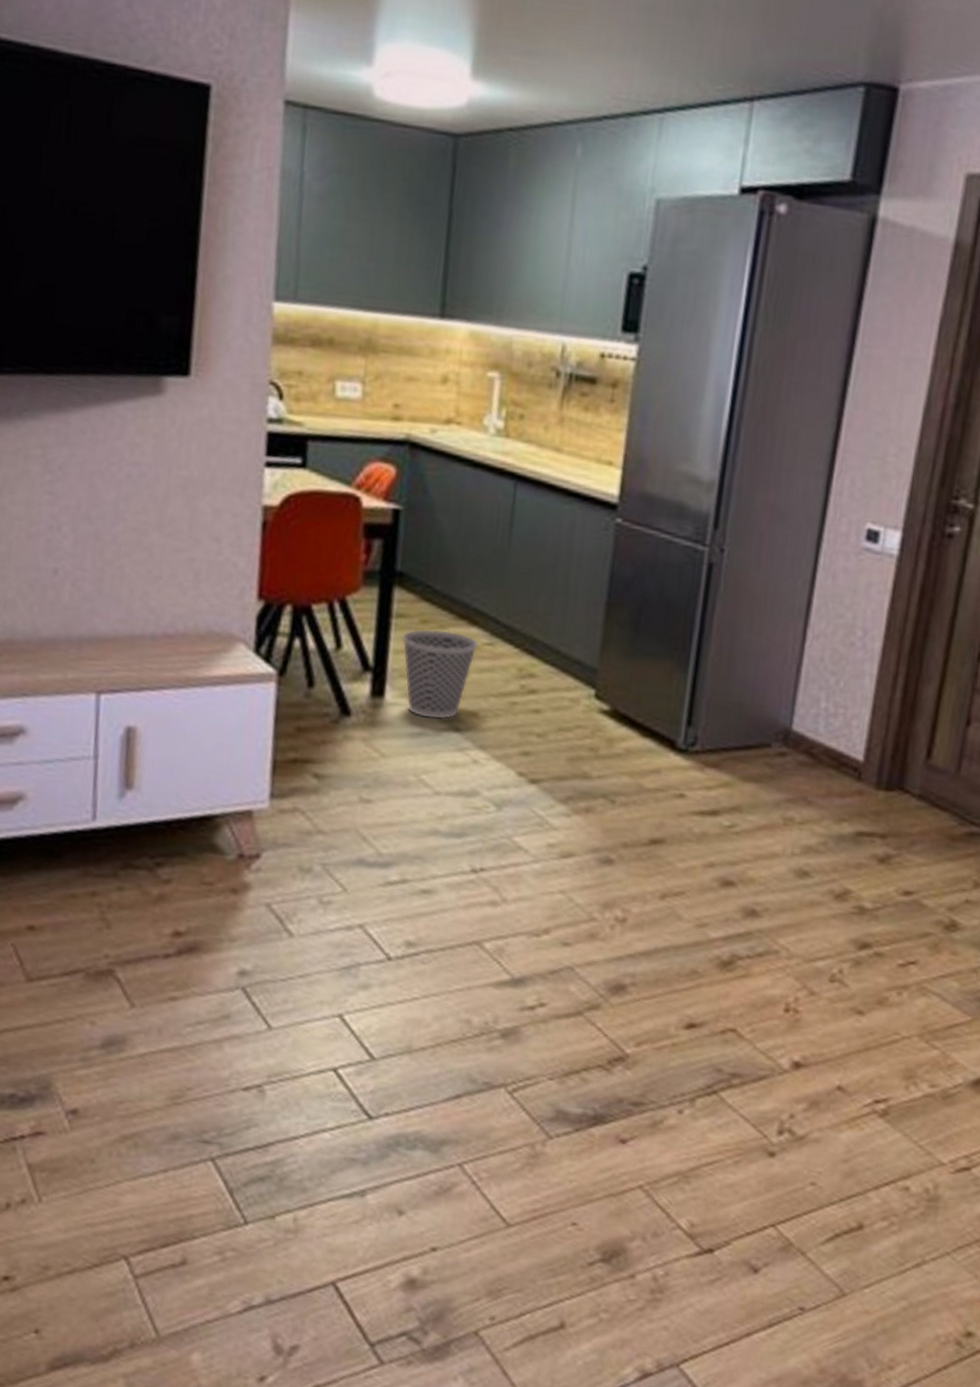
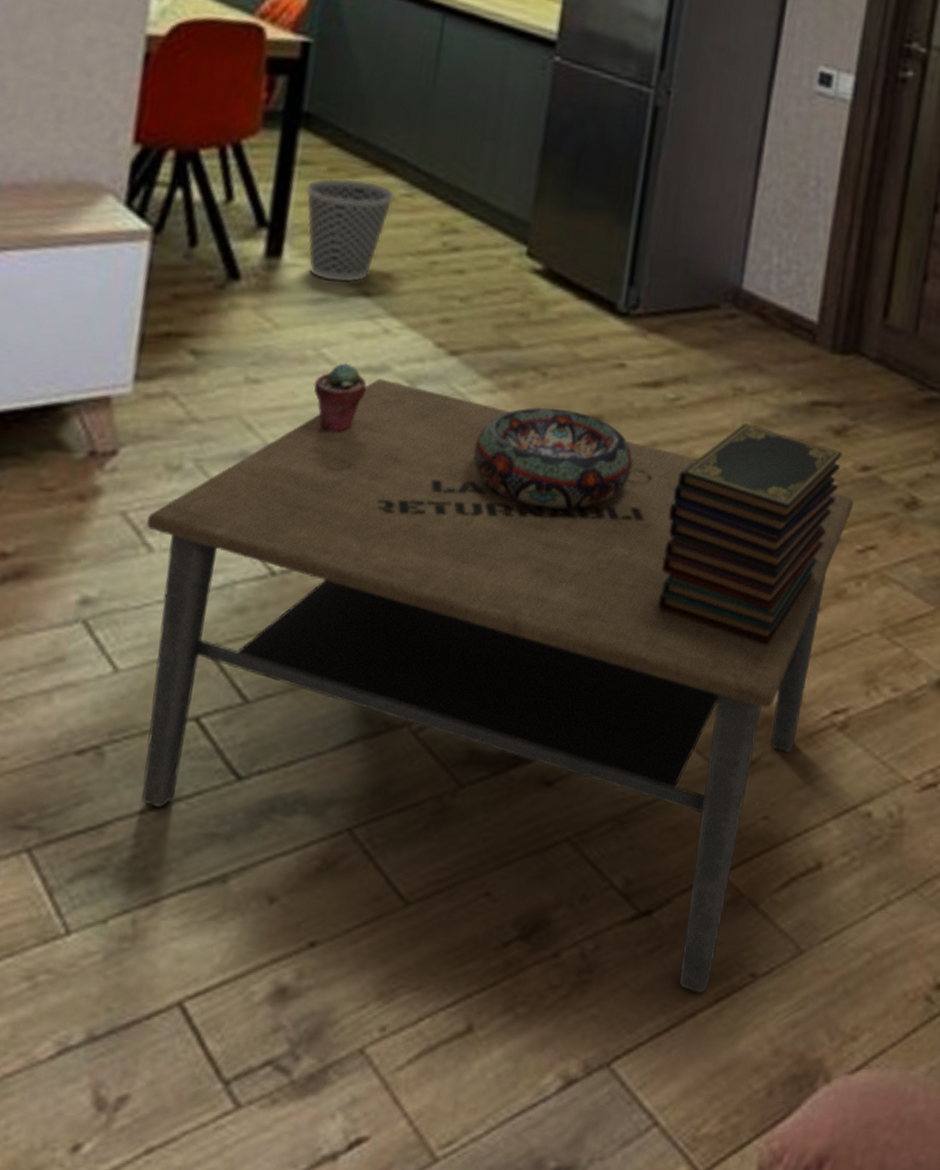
coffee table: none [287,801,896,1318] -> present [142,378,854,993]
potted succulent: none [416,787,460,846] -> present [313,363,367,433]
decorative bowl: none [553,830,693,917] -> present [473,407,633,509]
book stack: none [716,849,886,1041] -> present [658,422,843,645]

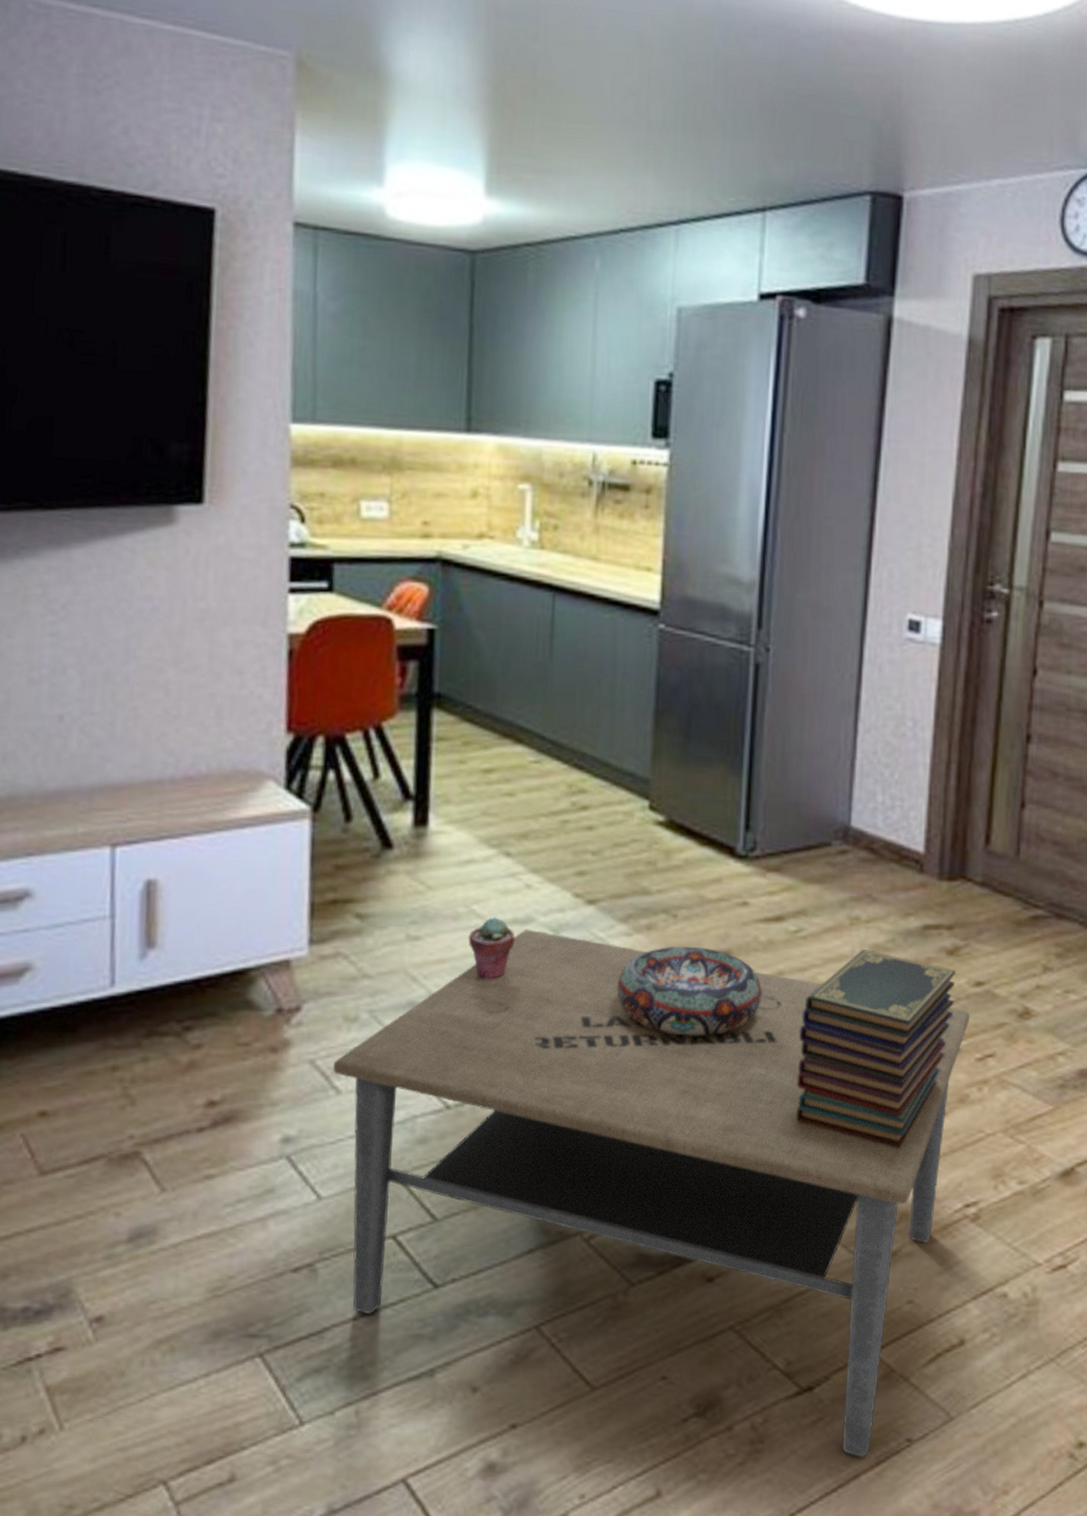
wastebasket: present [305,178,397,283] -> none [444,750,526,844]

